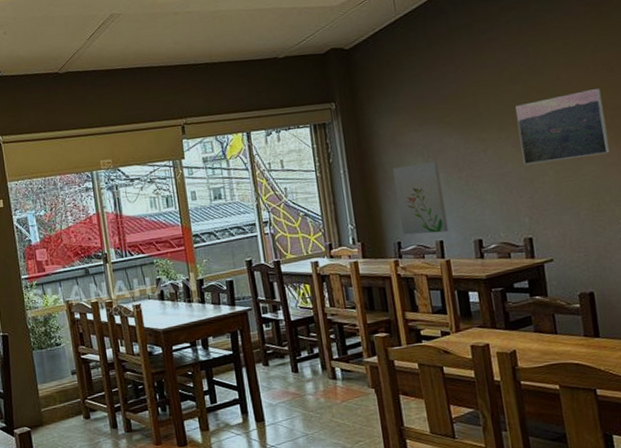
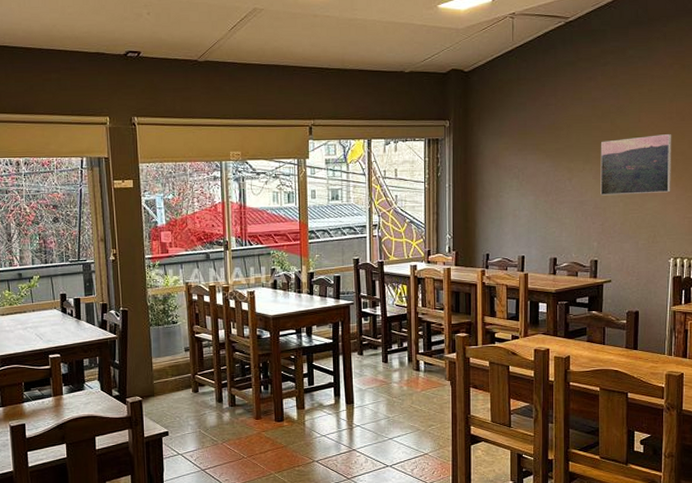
wall art: present [393,161,449,235] -> none [491,185,530,249]

